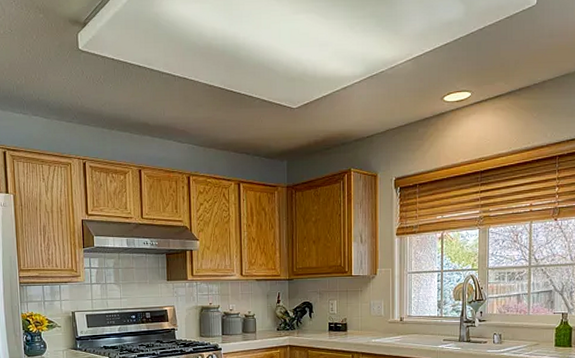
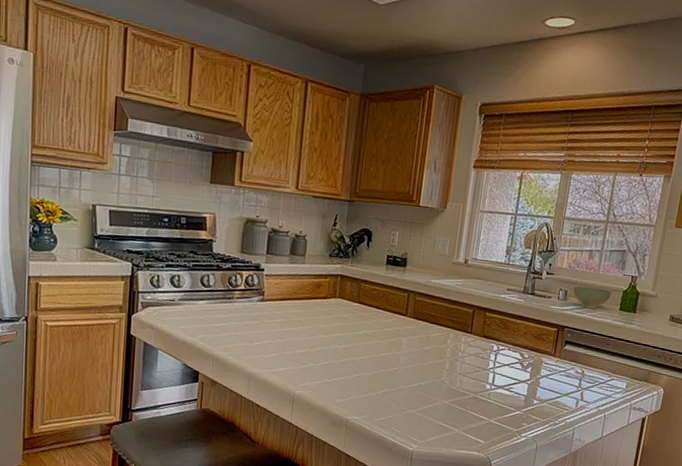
bowl: none [506,328,545,349] -> present [573,285,612,310]

